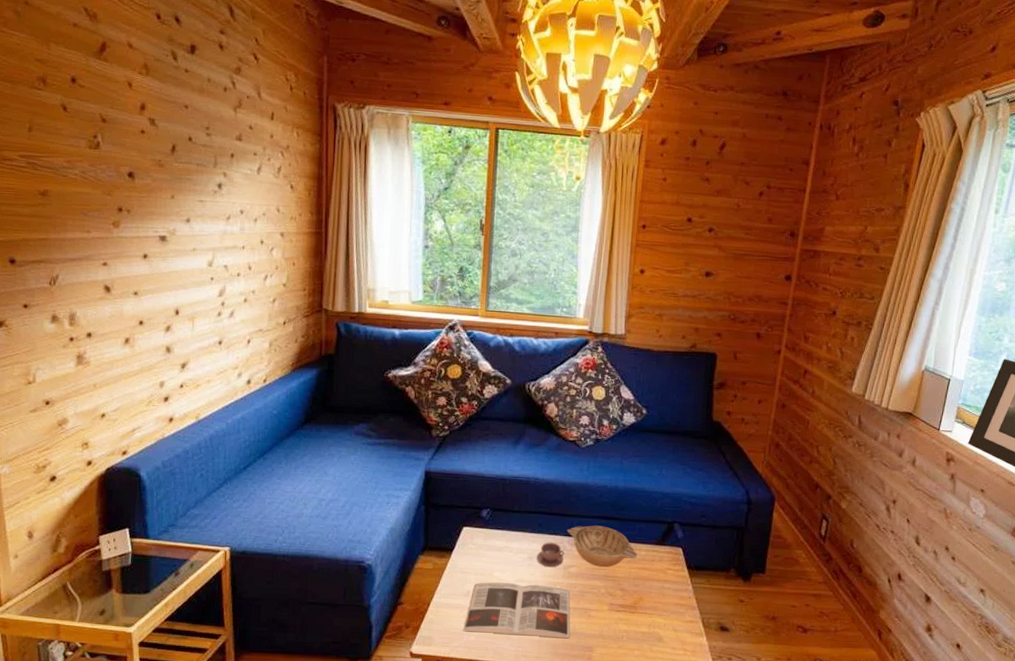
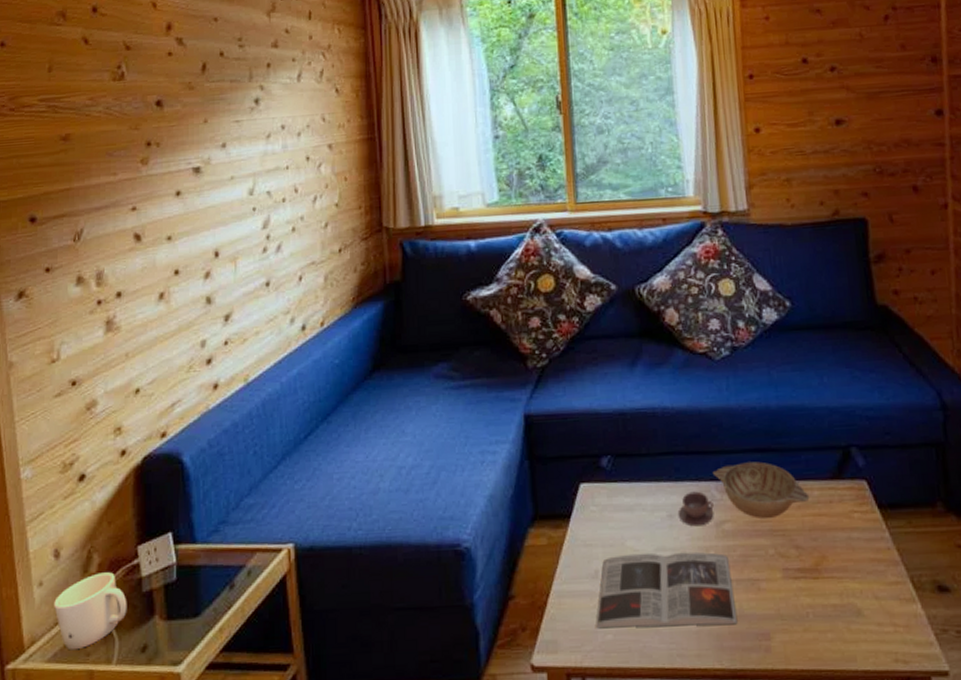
mug: none [27,553,89,608] -> present [54,572,127,651]

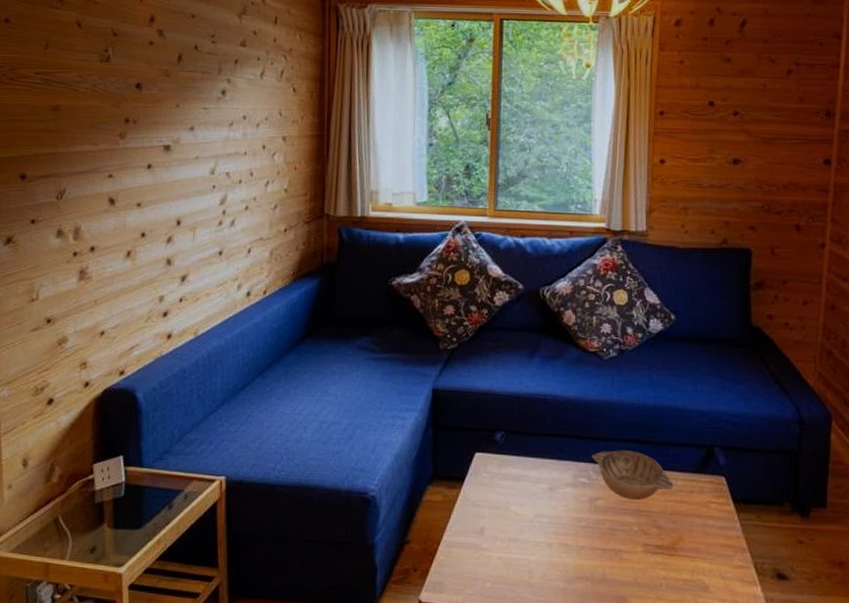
mug: present [54,572,127,651] -> none [20,483,82,545]
magazine: present [596,551,738,628] -> none [477,517,600,587]
teacup: present [679,491,714,527] -> none [558,470,589,500]

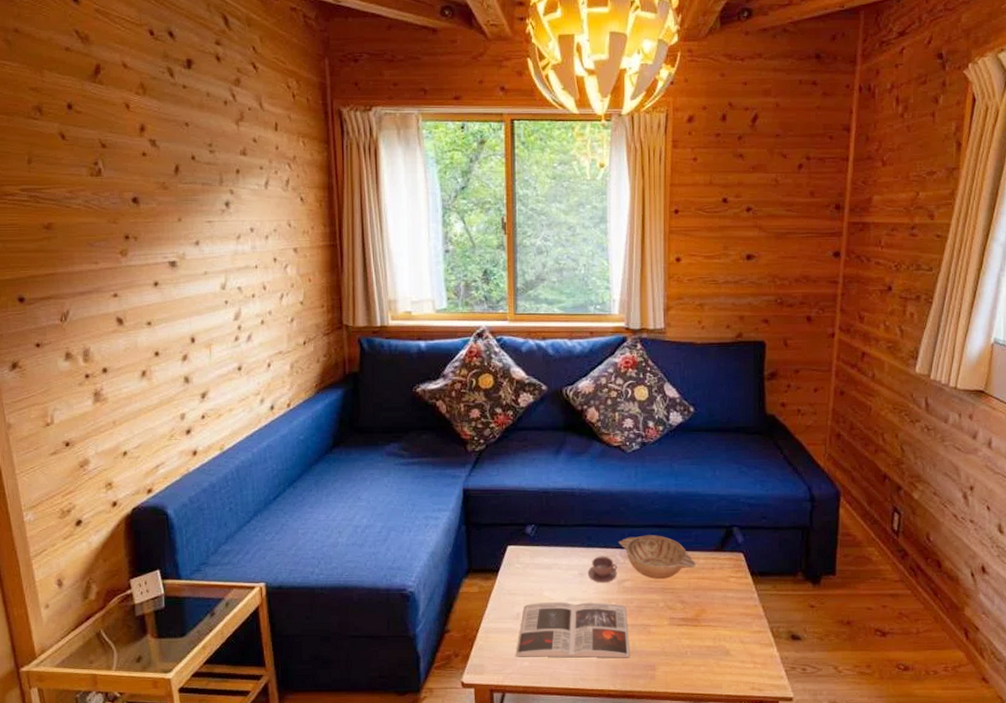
magazine: none [477,517,600,587] -> present [516,601,630,658]
teacup: none [558,470,589,500] -> present [588,556,617,583]

